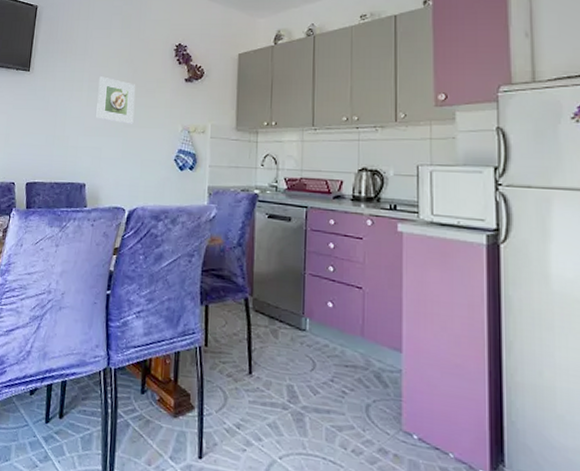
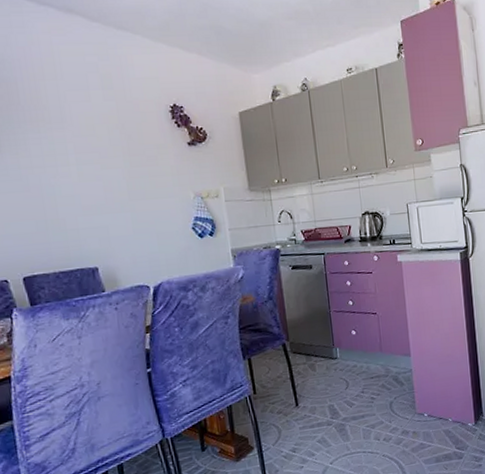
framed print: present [96,76,136,124] -> none [87,146,140,197]

